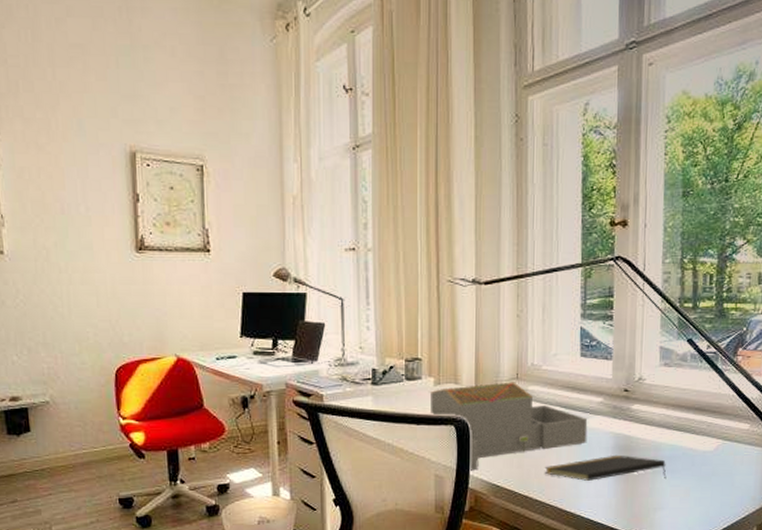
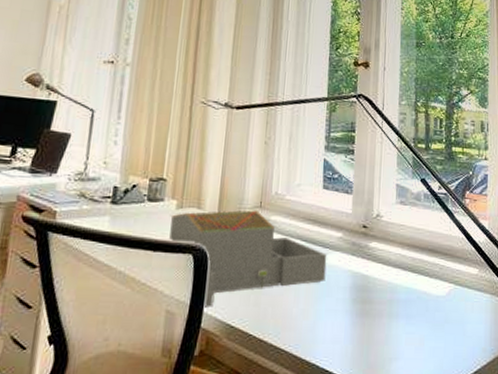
notepad: present [545,454,667,481] -> none [282,295,402,326]

